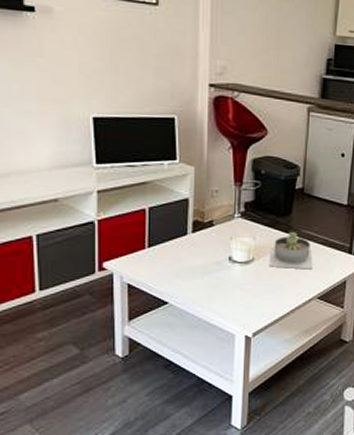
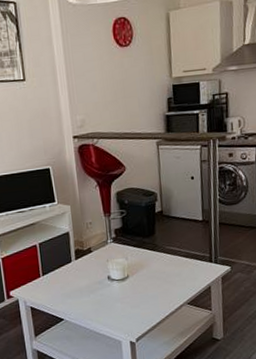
succulent planter: present [269,231,313,270] -> none [141,248,179,282]

